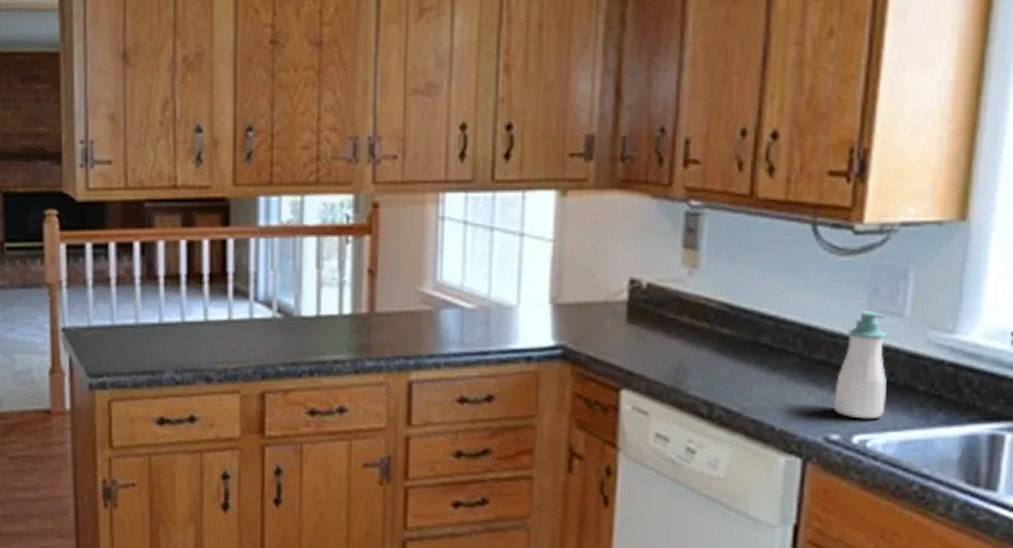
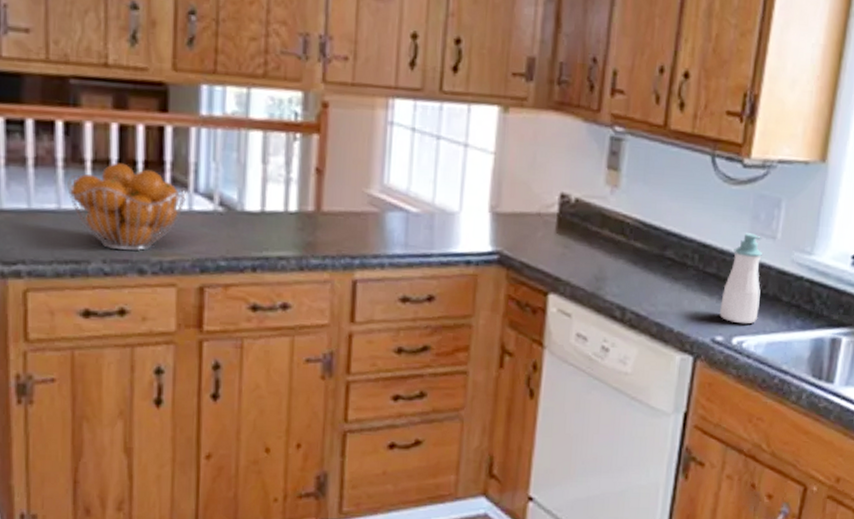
fruit basket: none [144,277,248,360] -> present [67,163,187,251]

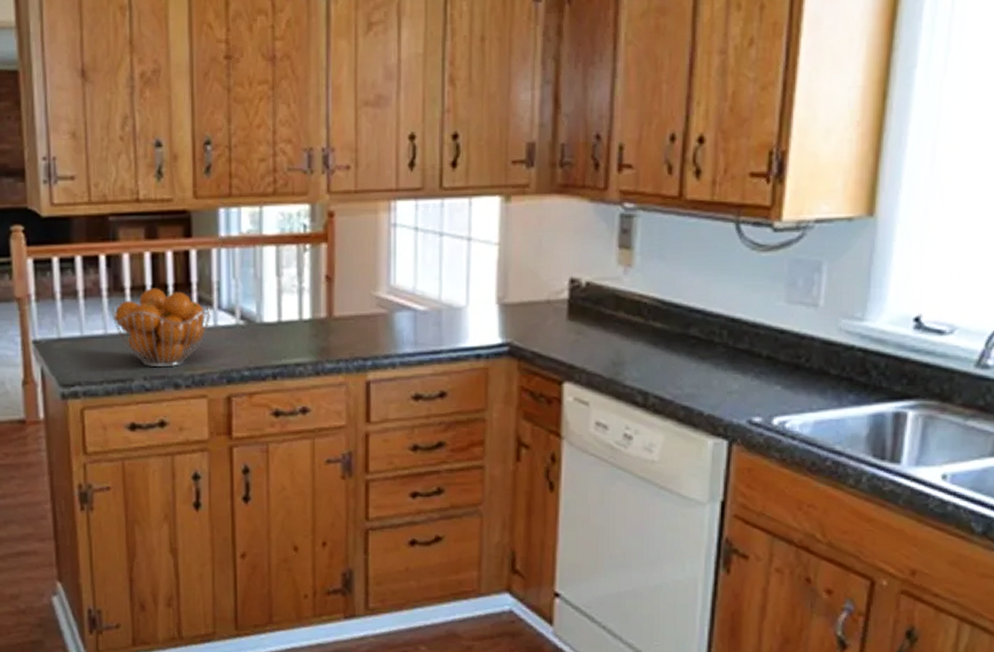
soap bottle: present [720,233,762,324] -> none [756,302,803,403]

